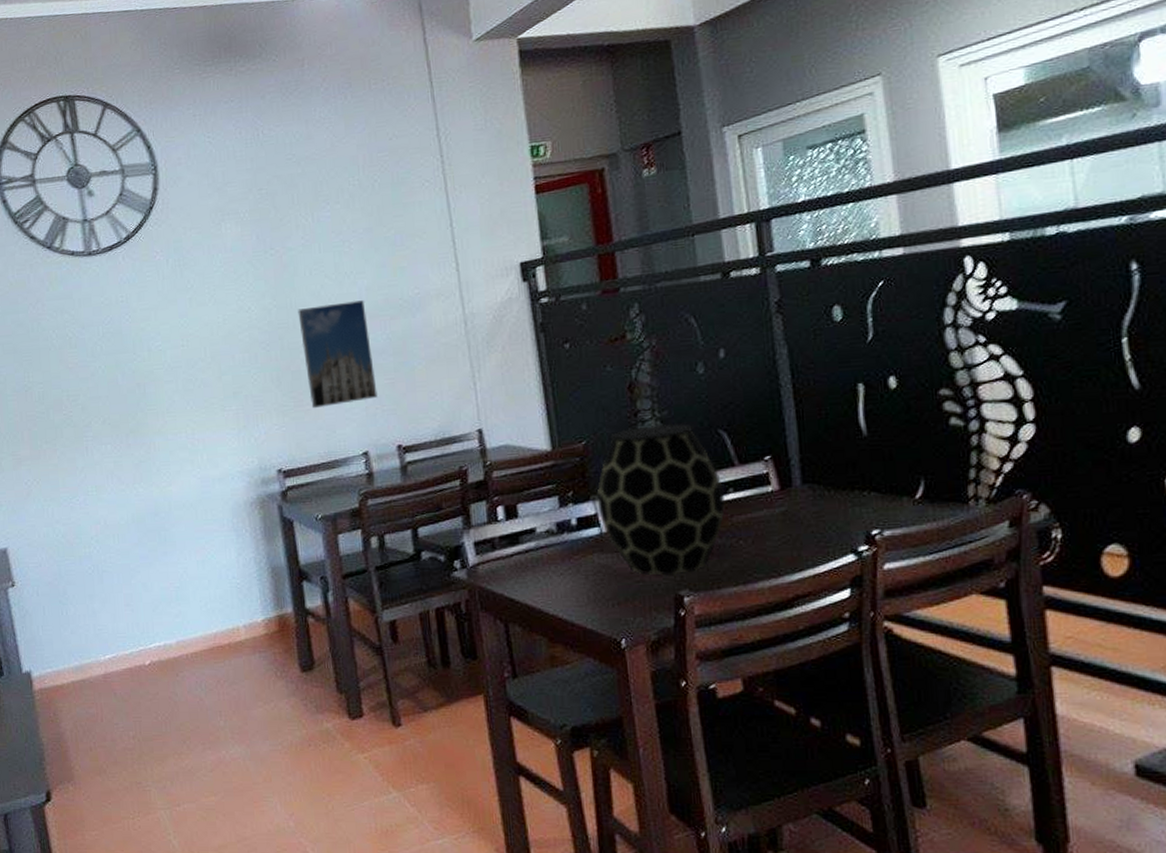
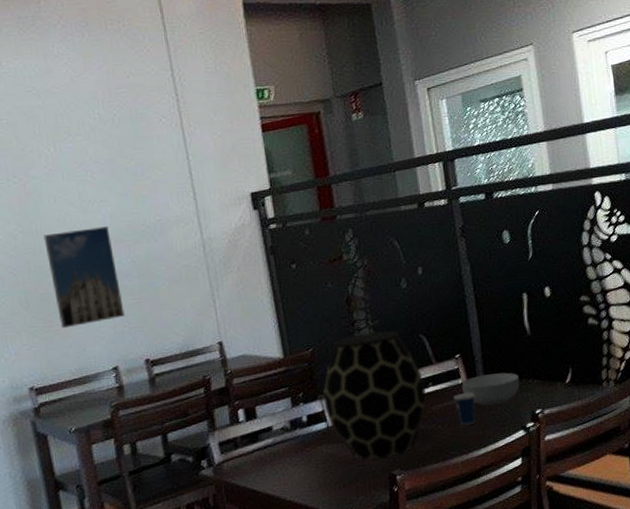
cup: none [760,485,789,543] -> present [453,378,475,426]
cereal bowl: none [773,481,850,521] -> present [462,372,520,406]

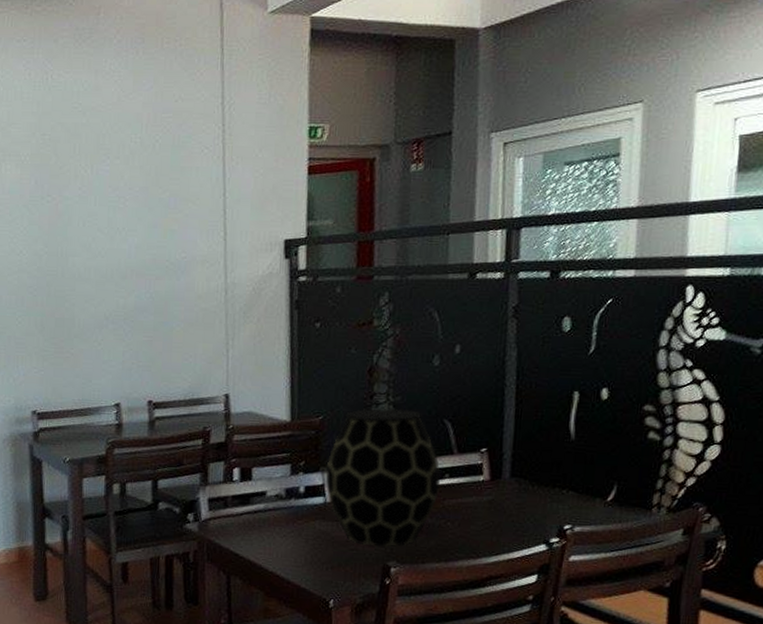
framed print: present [43,226,125,329] -> none [67,257,135,357]
cup: present [453,378,475,426] -> none [470,476,496,528]
cereal bowl: present [462,372,520,406] -> none [483,475,551,512]

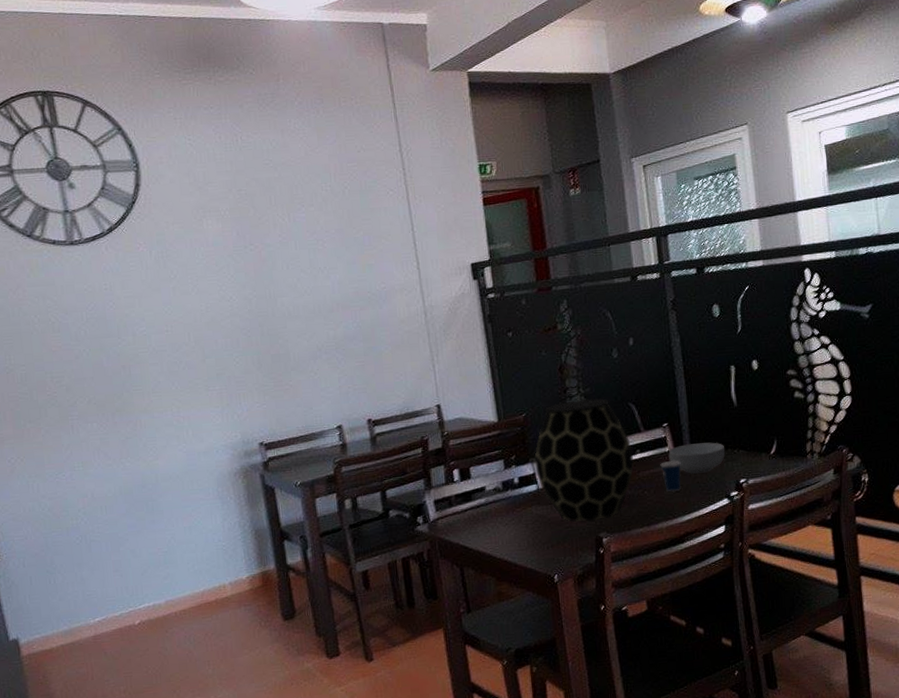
cup: none [470,476,496,528] -> present [660,447,681,492]
cereal bowl: none [483,475,551,512] -> present [669,442,725,474]

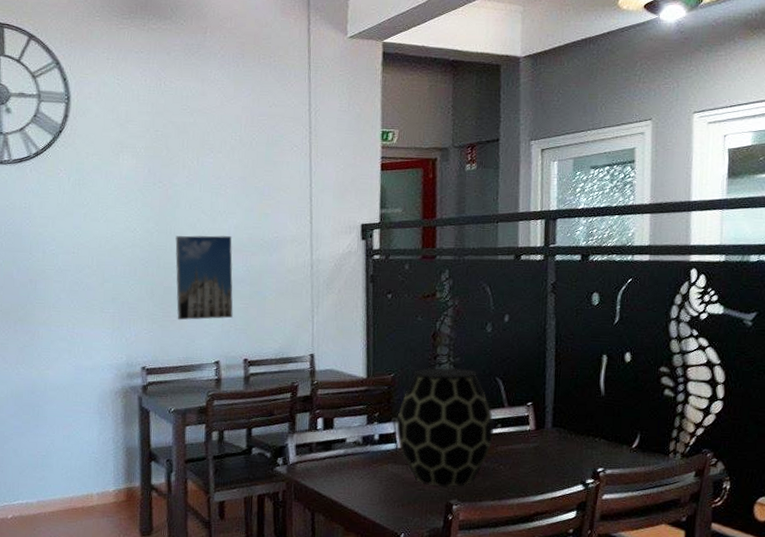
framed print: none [276,293,350,388] -> present [175,235,233,321]
cup: present [660,447,681,492] -> none [519,426,540,471]
cereal bowl: present [669,442,725,474] -> none [529,426,586,457]

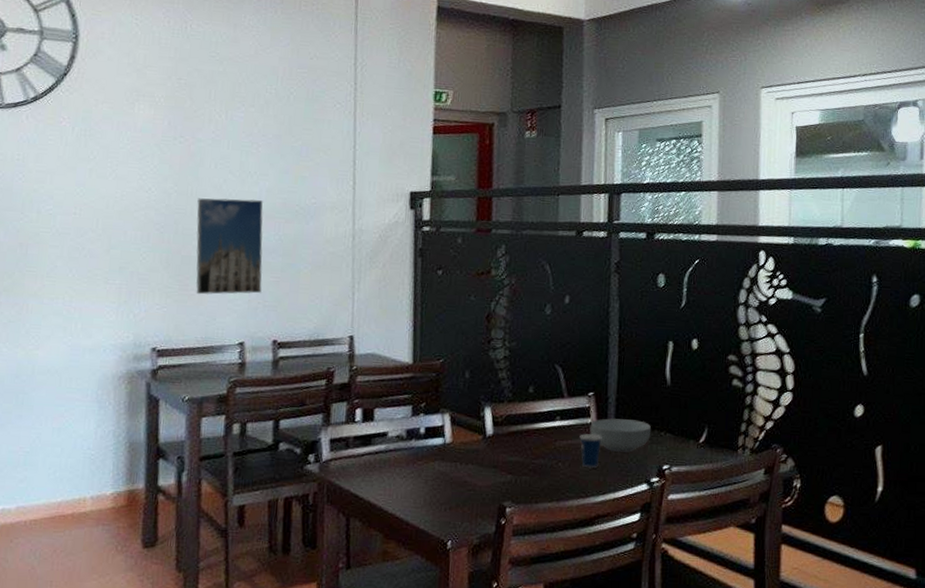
vase: present [396,367,494,488] -> none [444,352,552,488]
cup: none [519,426,540,471] -> present [579,418,602,469]
cereal bowl: none [529,426,586,457] -> present [591,418,651,453]

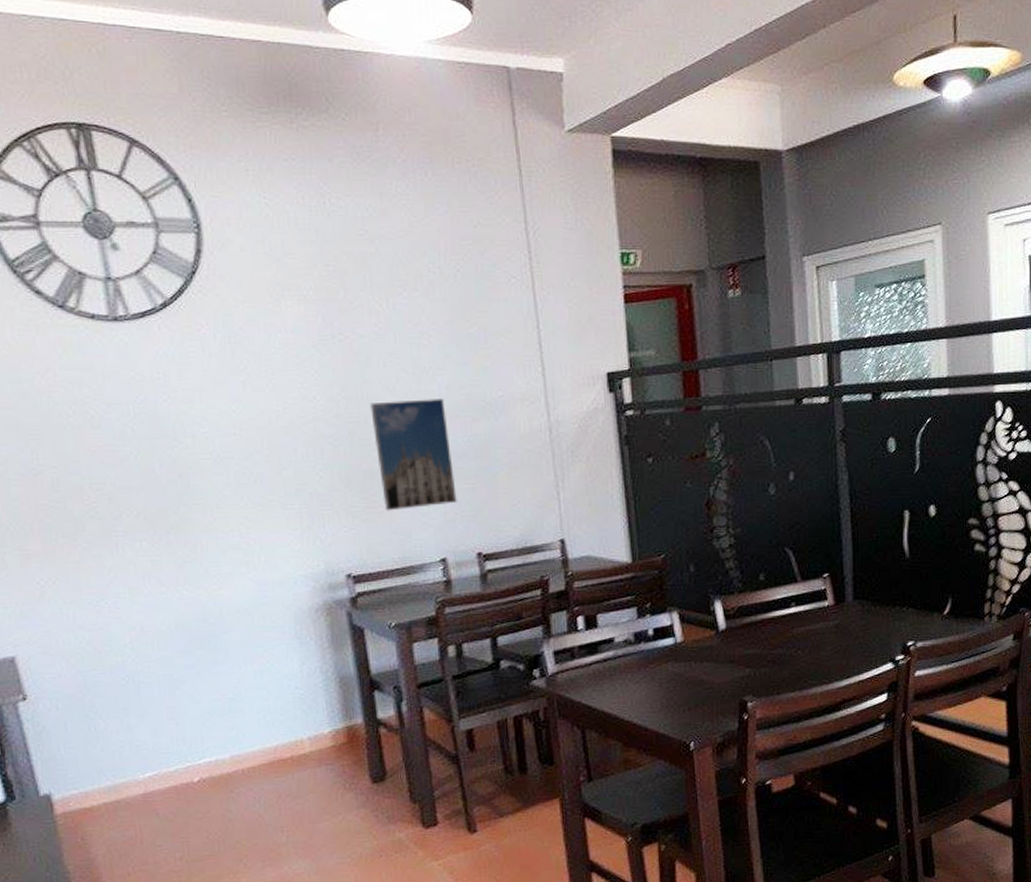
cup: present [579,418,602,469] -> none [818,601,842,653]
cereal bowl: present [591,418,651,453] -> none [829,598,892,633]

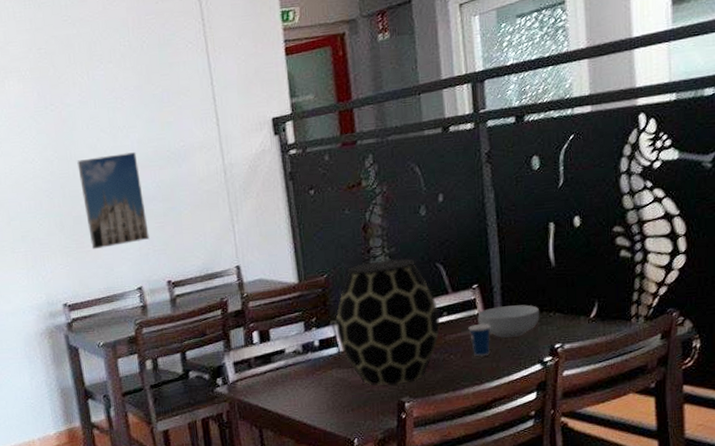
vase: none [673,540,787,683] -> present [335,258,440,386]
cup: none [818,601,842,653] -> present [468,309,491,357]
cereal bowl: none [829,598,892,633] -> present [478,304,539,338]

